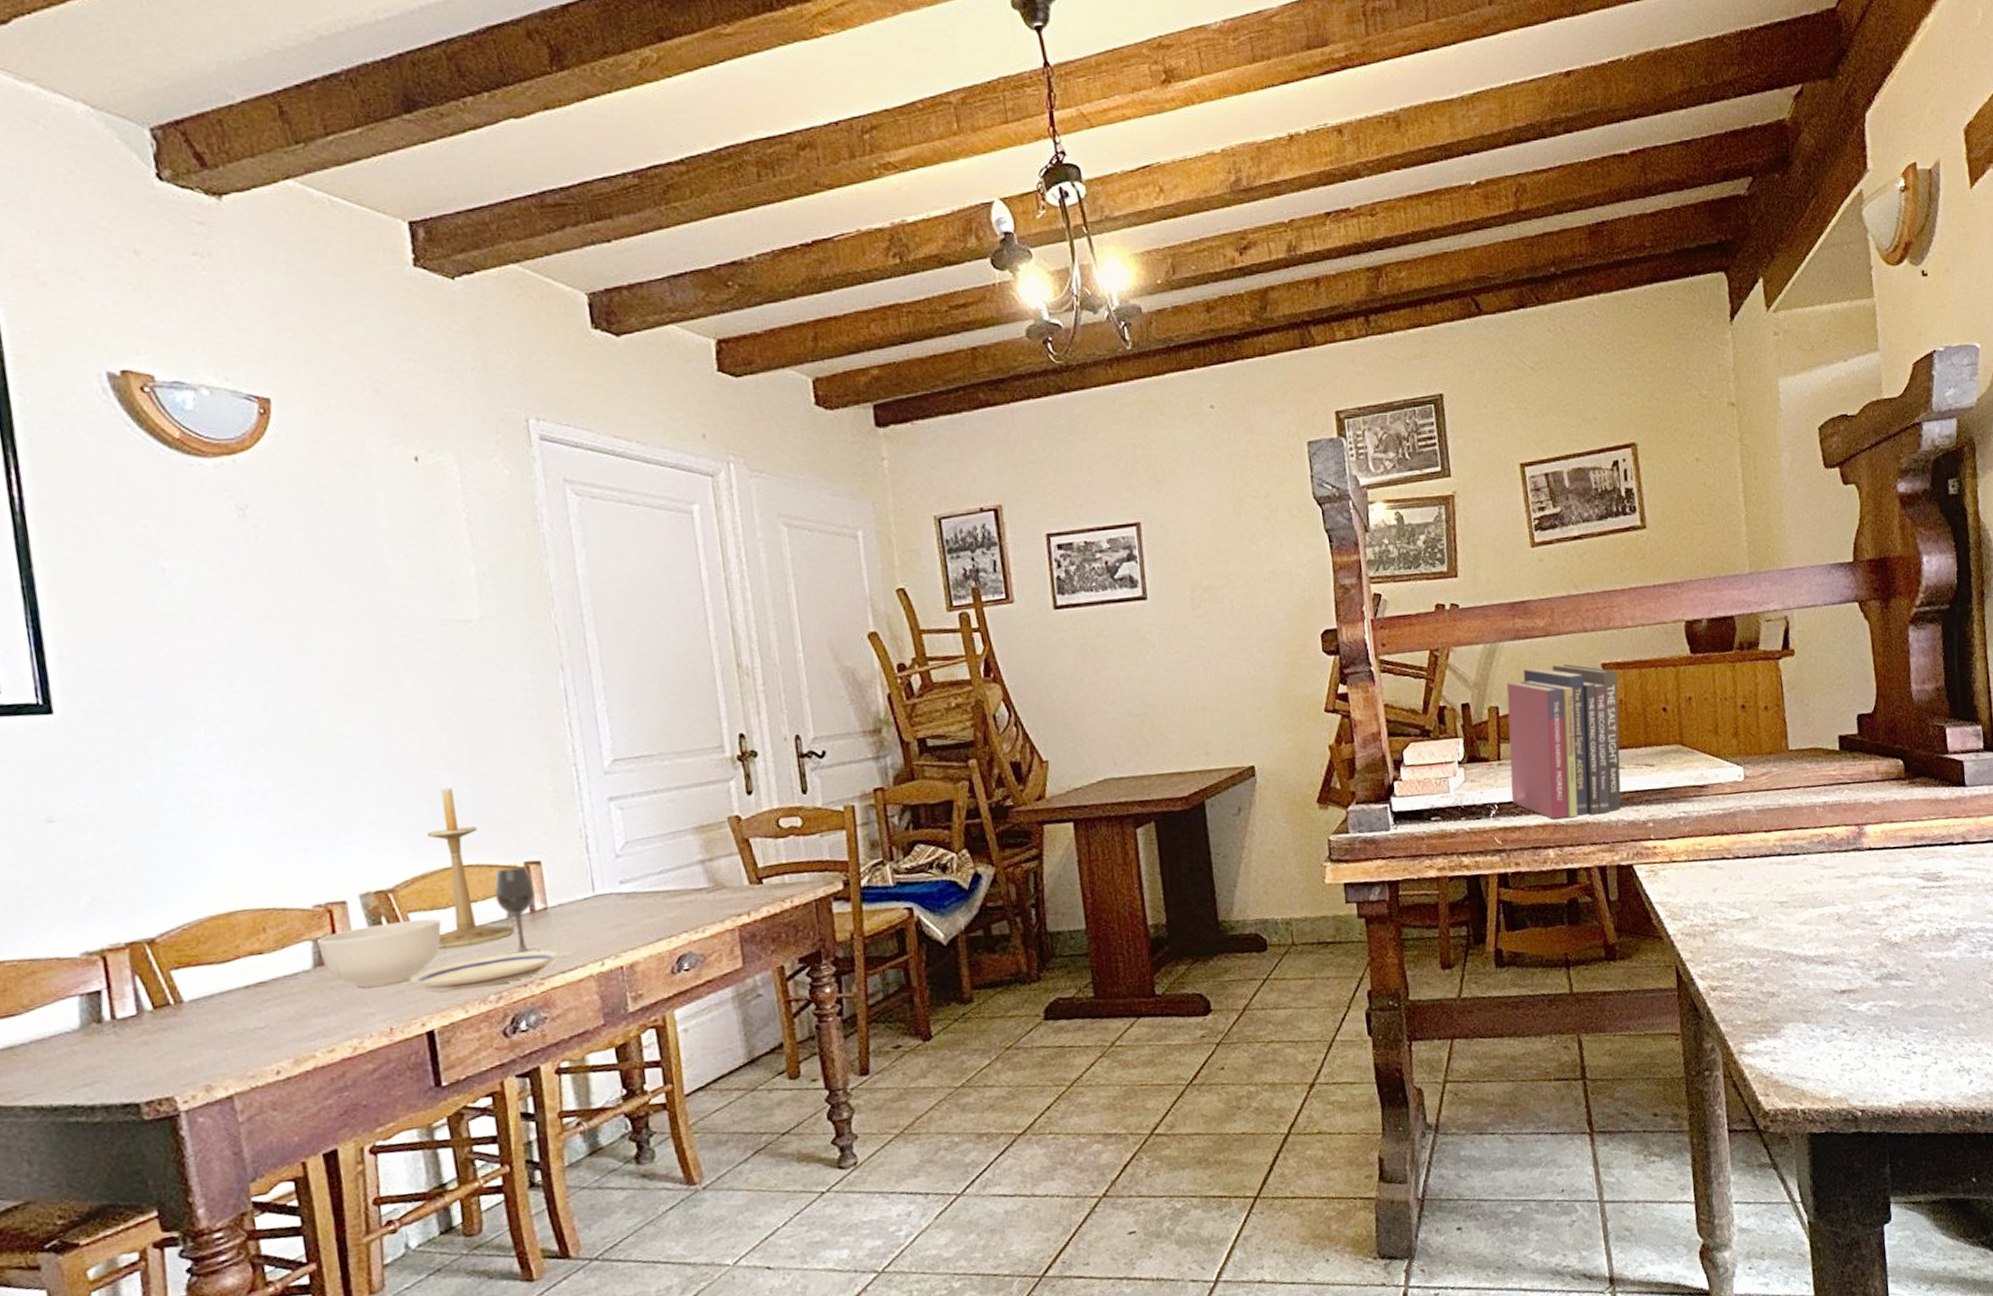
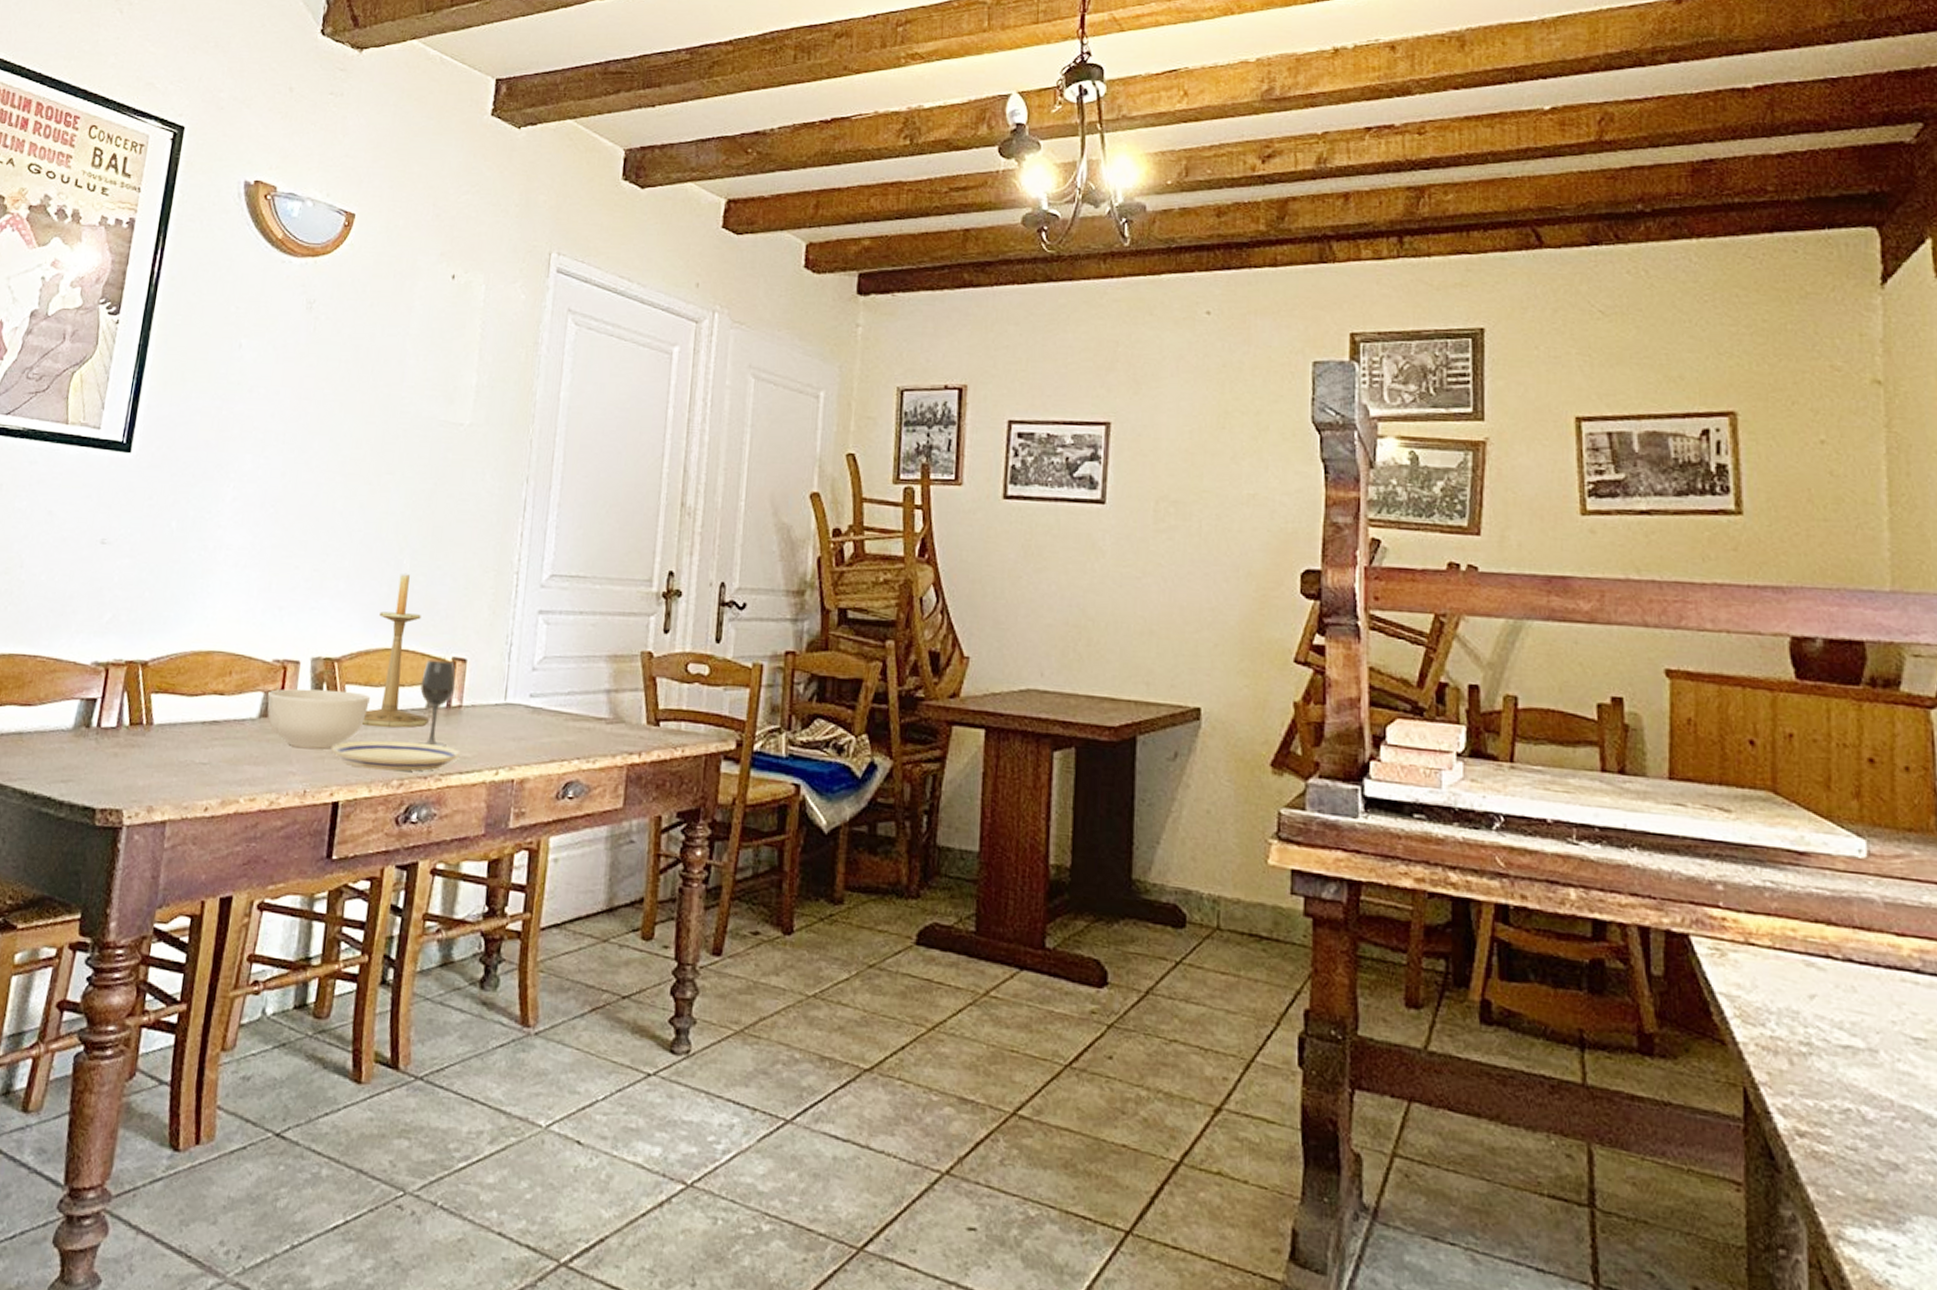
books: present [1506,663,1622,819] -> none [1524,657,1687,860]

